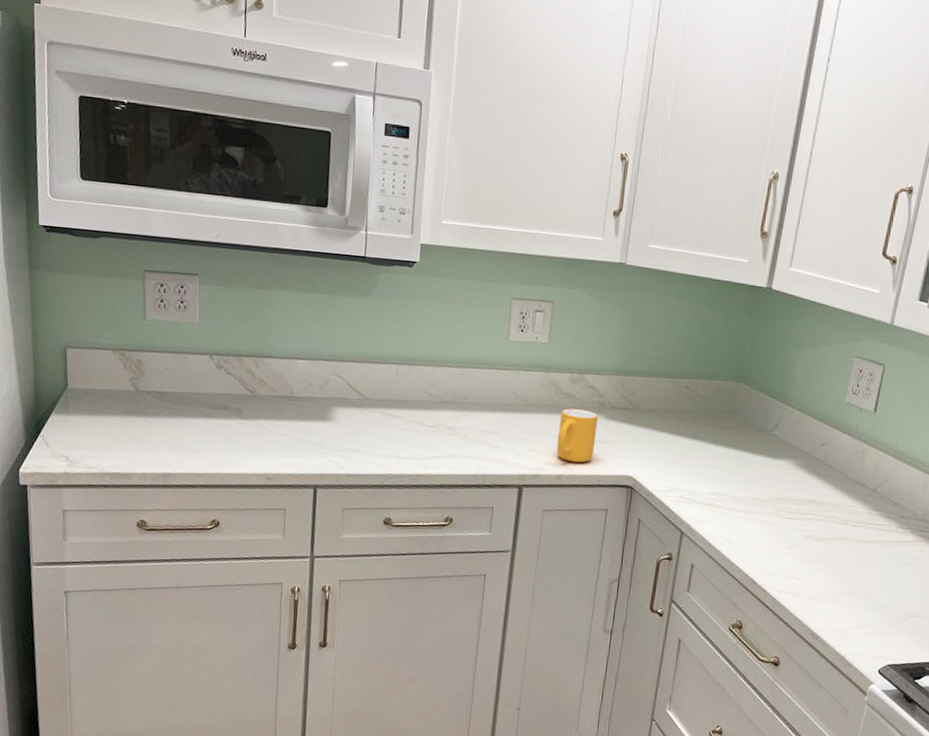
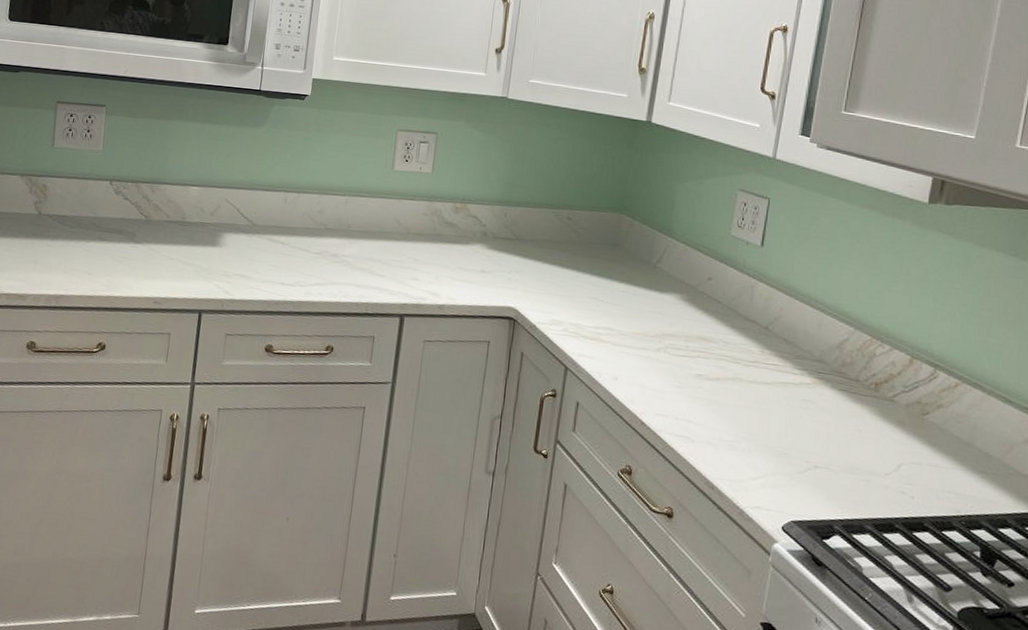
mug: present [556,408,599,463] -> none [438,237,481,293]

